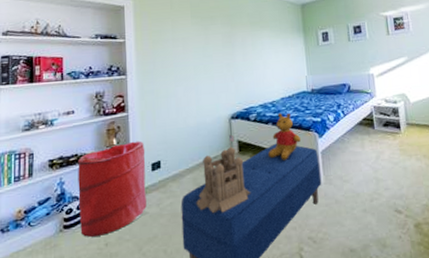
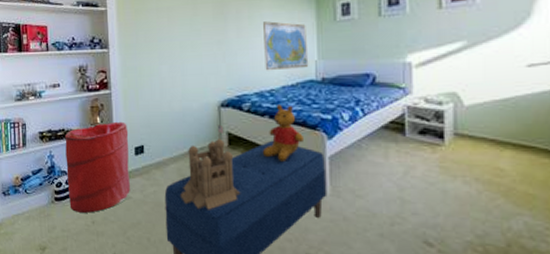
world map: none [264,47,301,87] -> present [263,21,309,71]

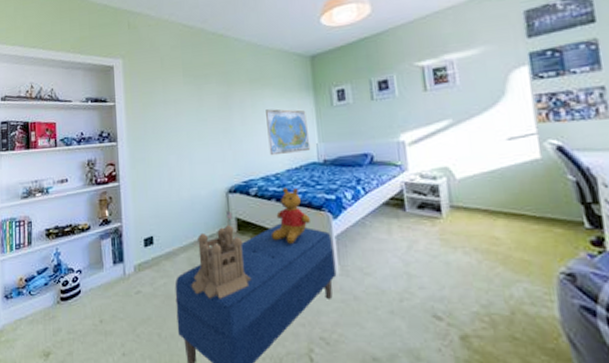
laundry hamper: present [65,121,130,213] -> none [72,213,140,311]

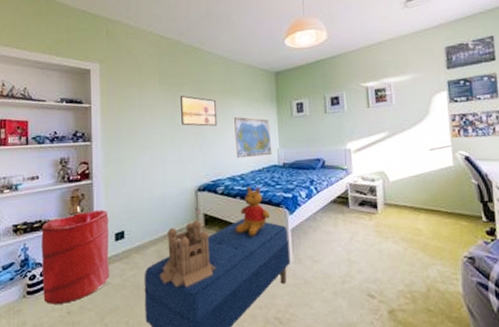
laundry hamper: none [72,213,140,311] -> present [41,209,110,304]
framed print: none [206,88,248,121] -> present [181,96,218,127]

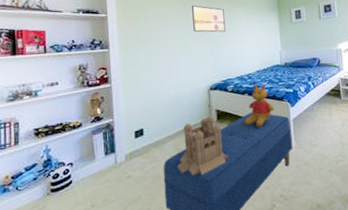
laundry hamper: present [41,209,110,304] -> none [63,110,131,199]
world map: present [234,117,273,159] -> none [241,23,275,60]

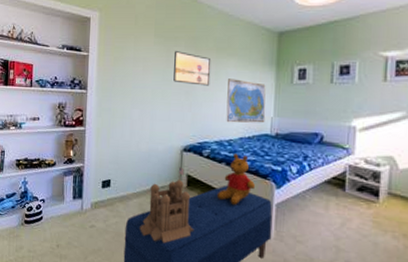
world map: none [241,23,275,60] -> present [226,78,266,123]

